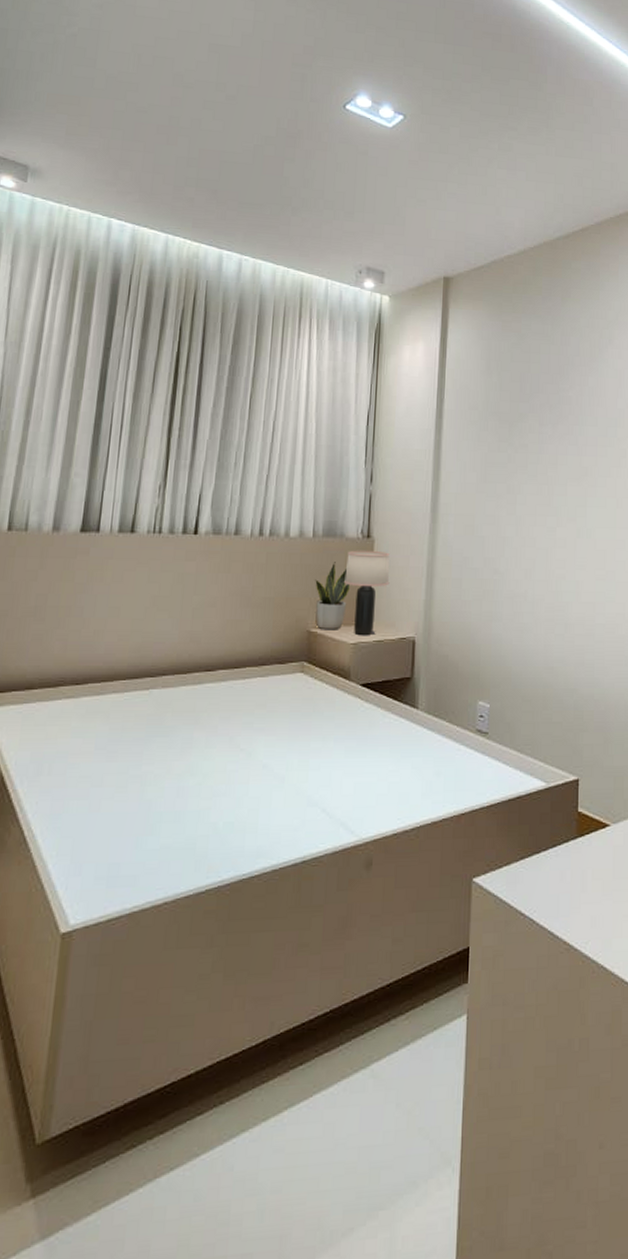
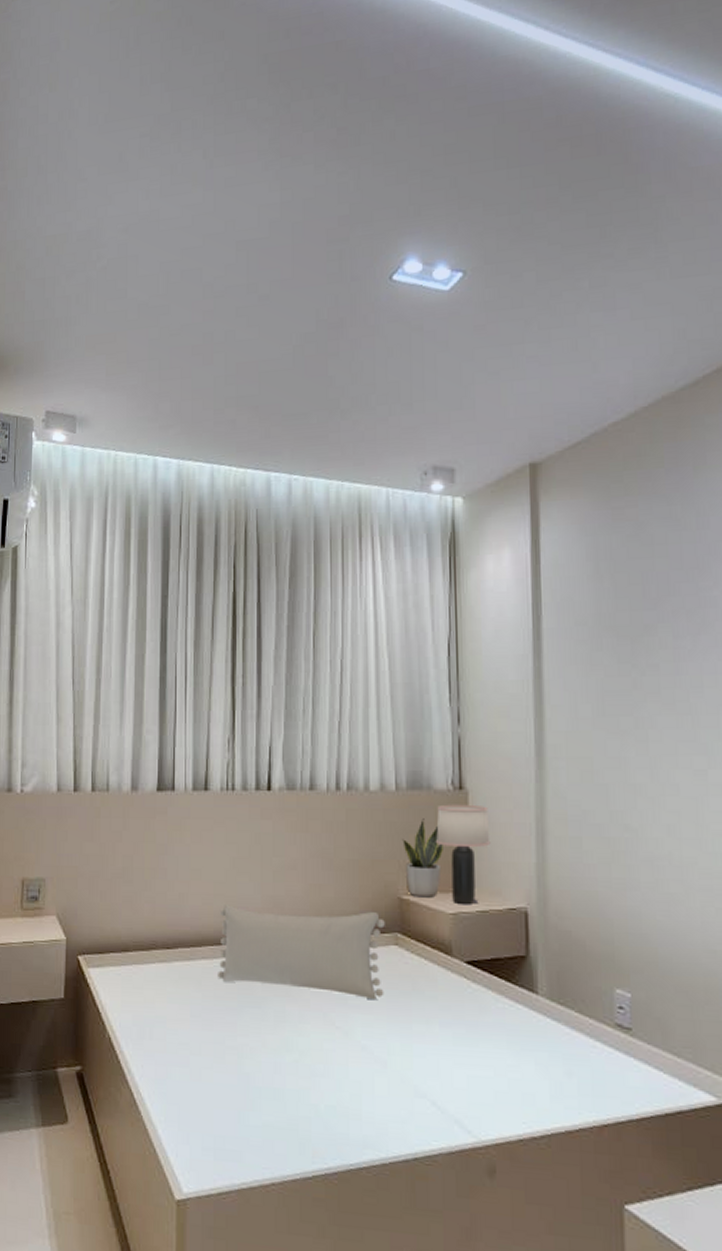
pillow: none [127,640,294,723] -> present [218,905,385,1000]

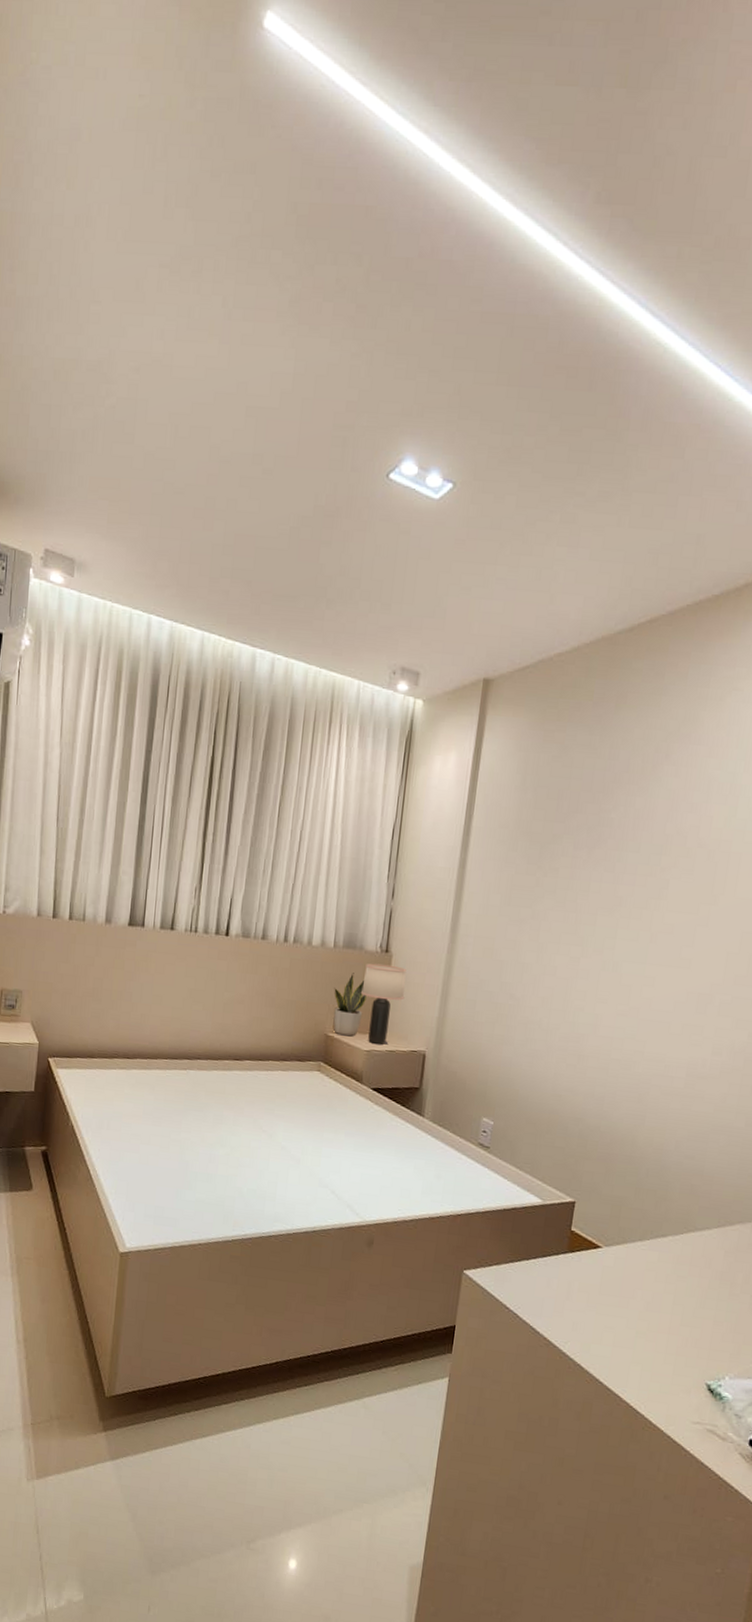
pillow: present [218,905,385,1000] -> none [169,1027,312,1112]

